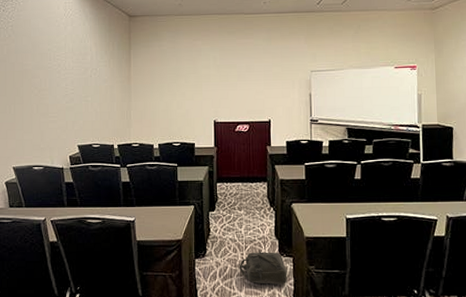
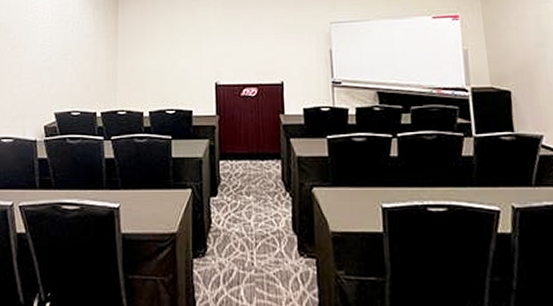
briefcase: present [238,251,287,284] -> none [246,249,310,295]

